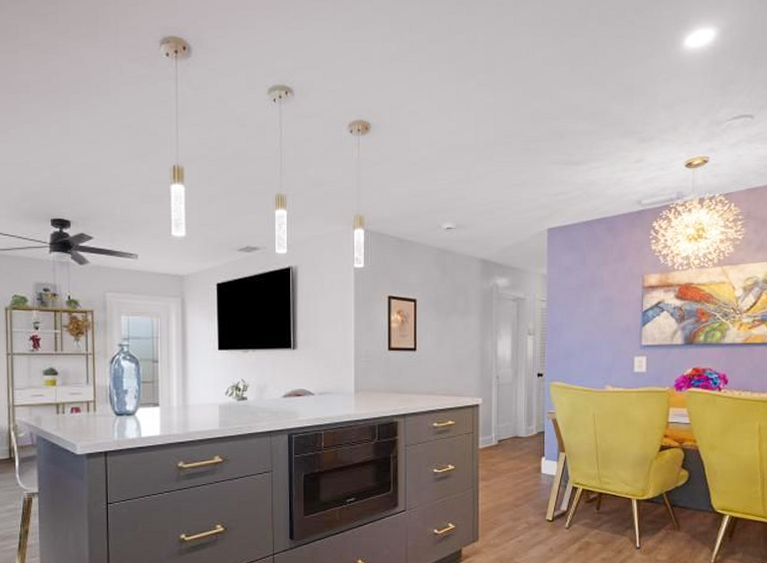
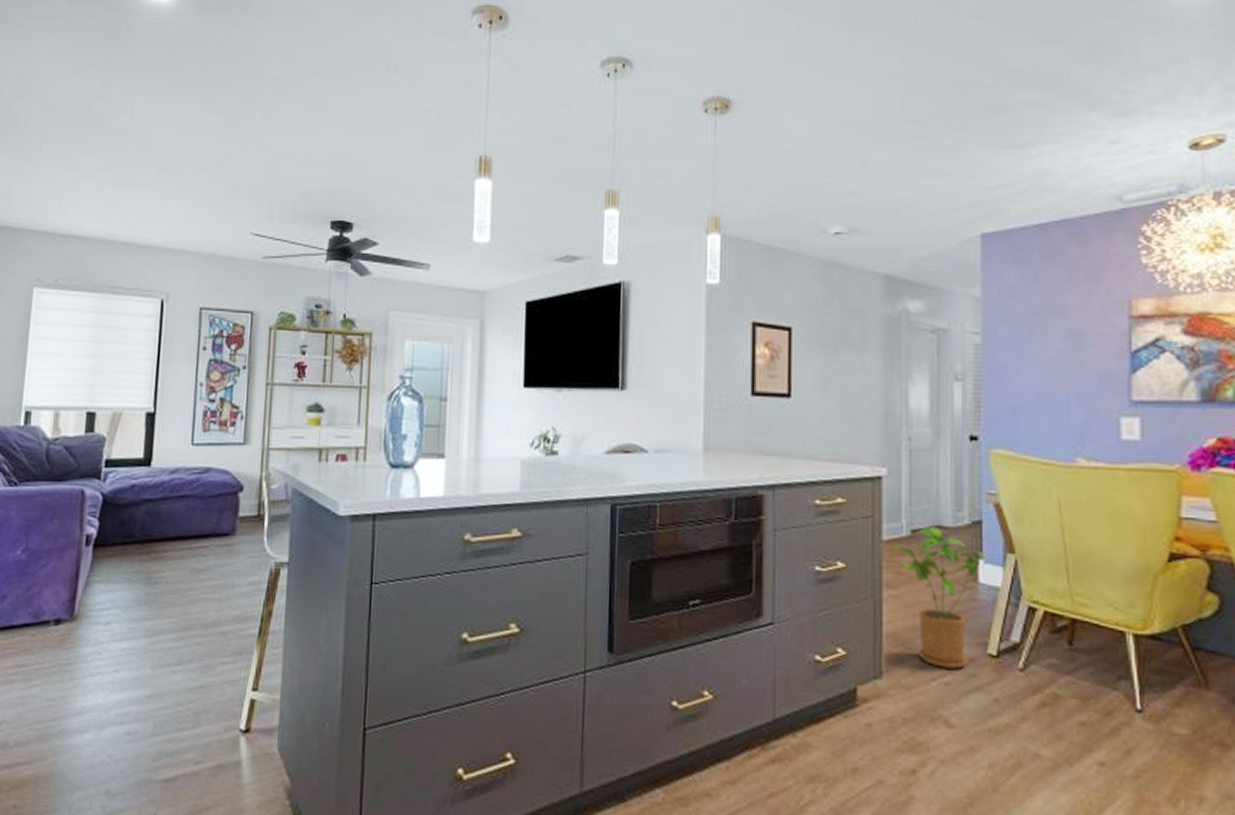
house plant: none [482,437,547,531] -> present [887,527,986,669]

